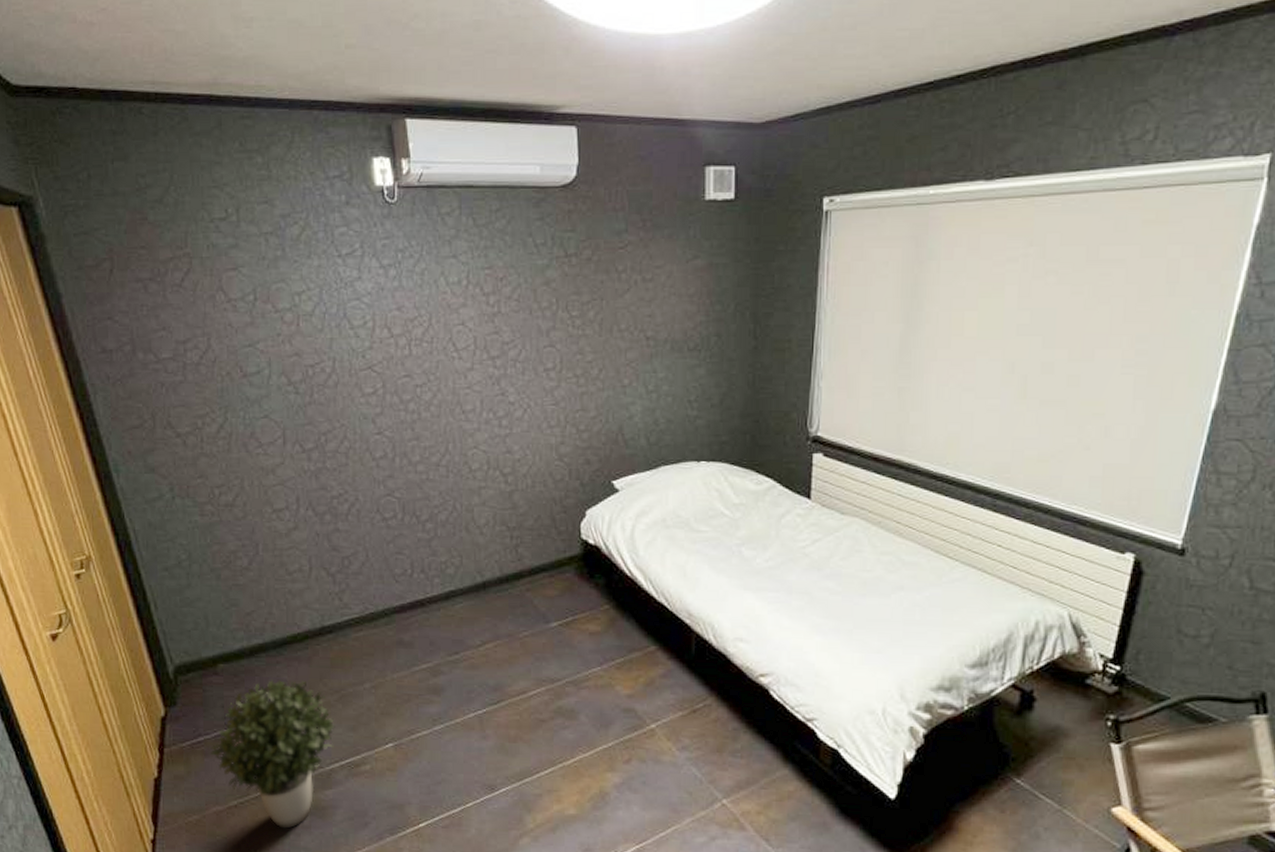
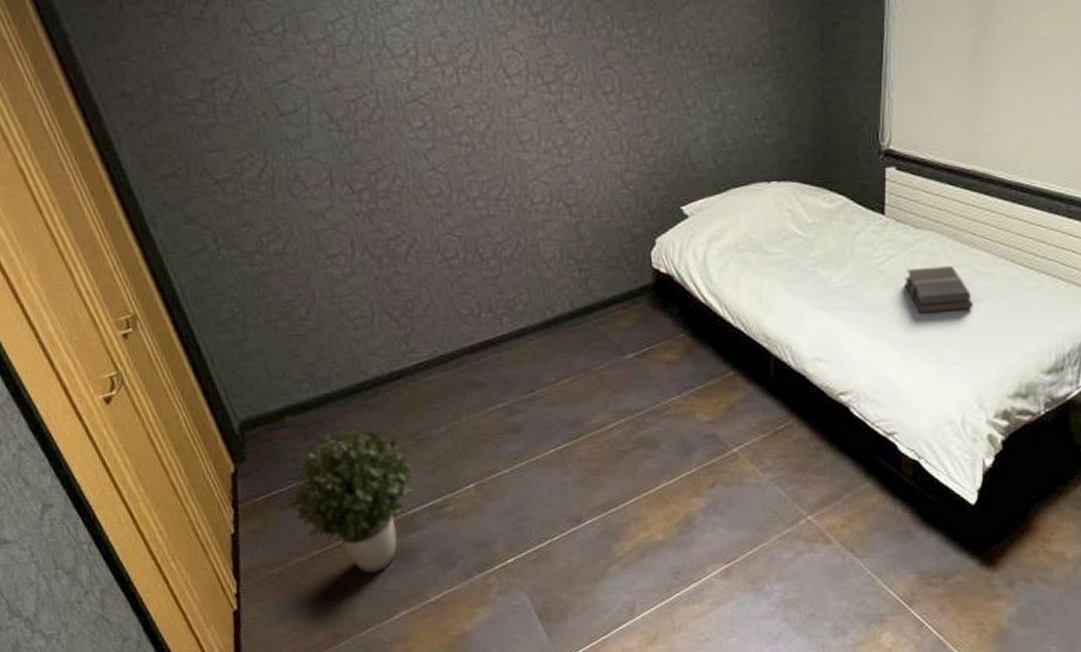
book: none [828,553,898,599] -> present [904,266,974,314]

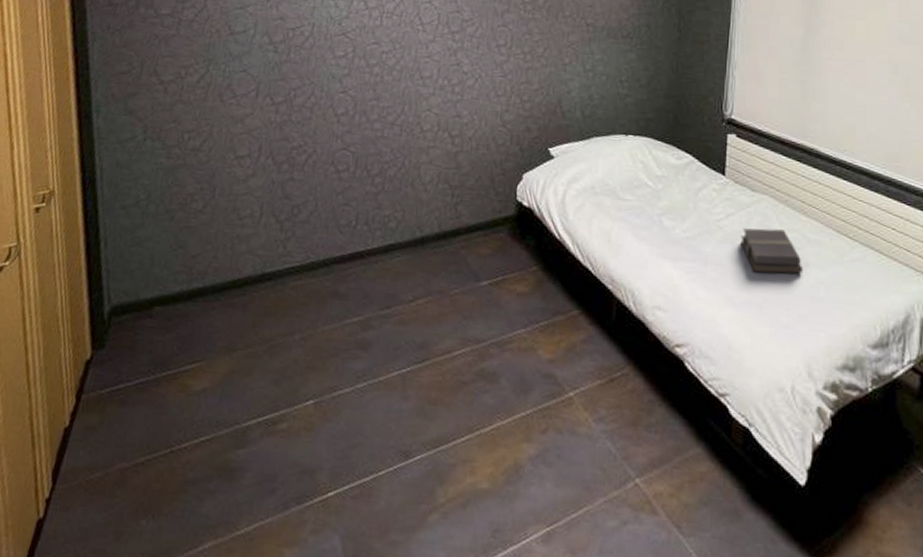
potted plant: present [286,428,414,574] -> none [127,326,259,492]

